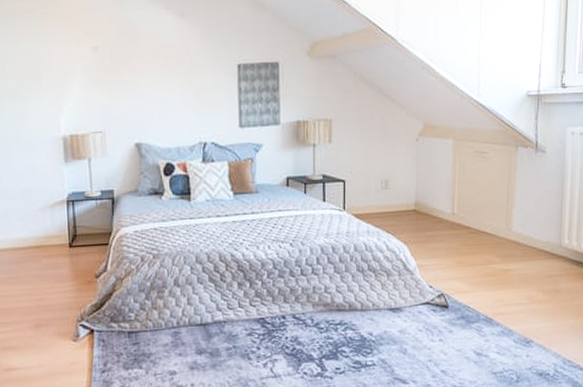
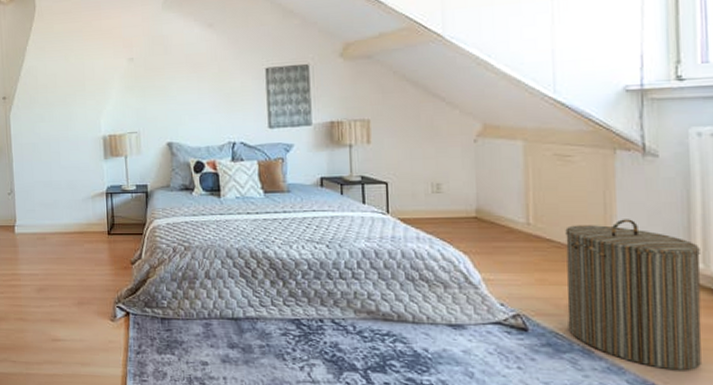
laundry hamper: none [477,206,567,328] -> present [565,219,702,371]

